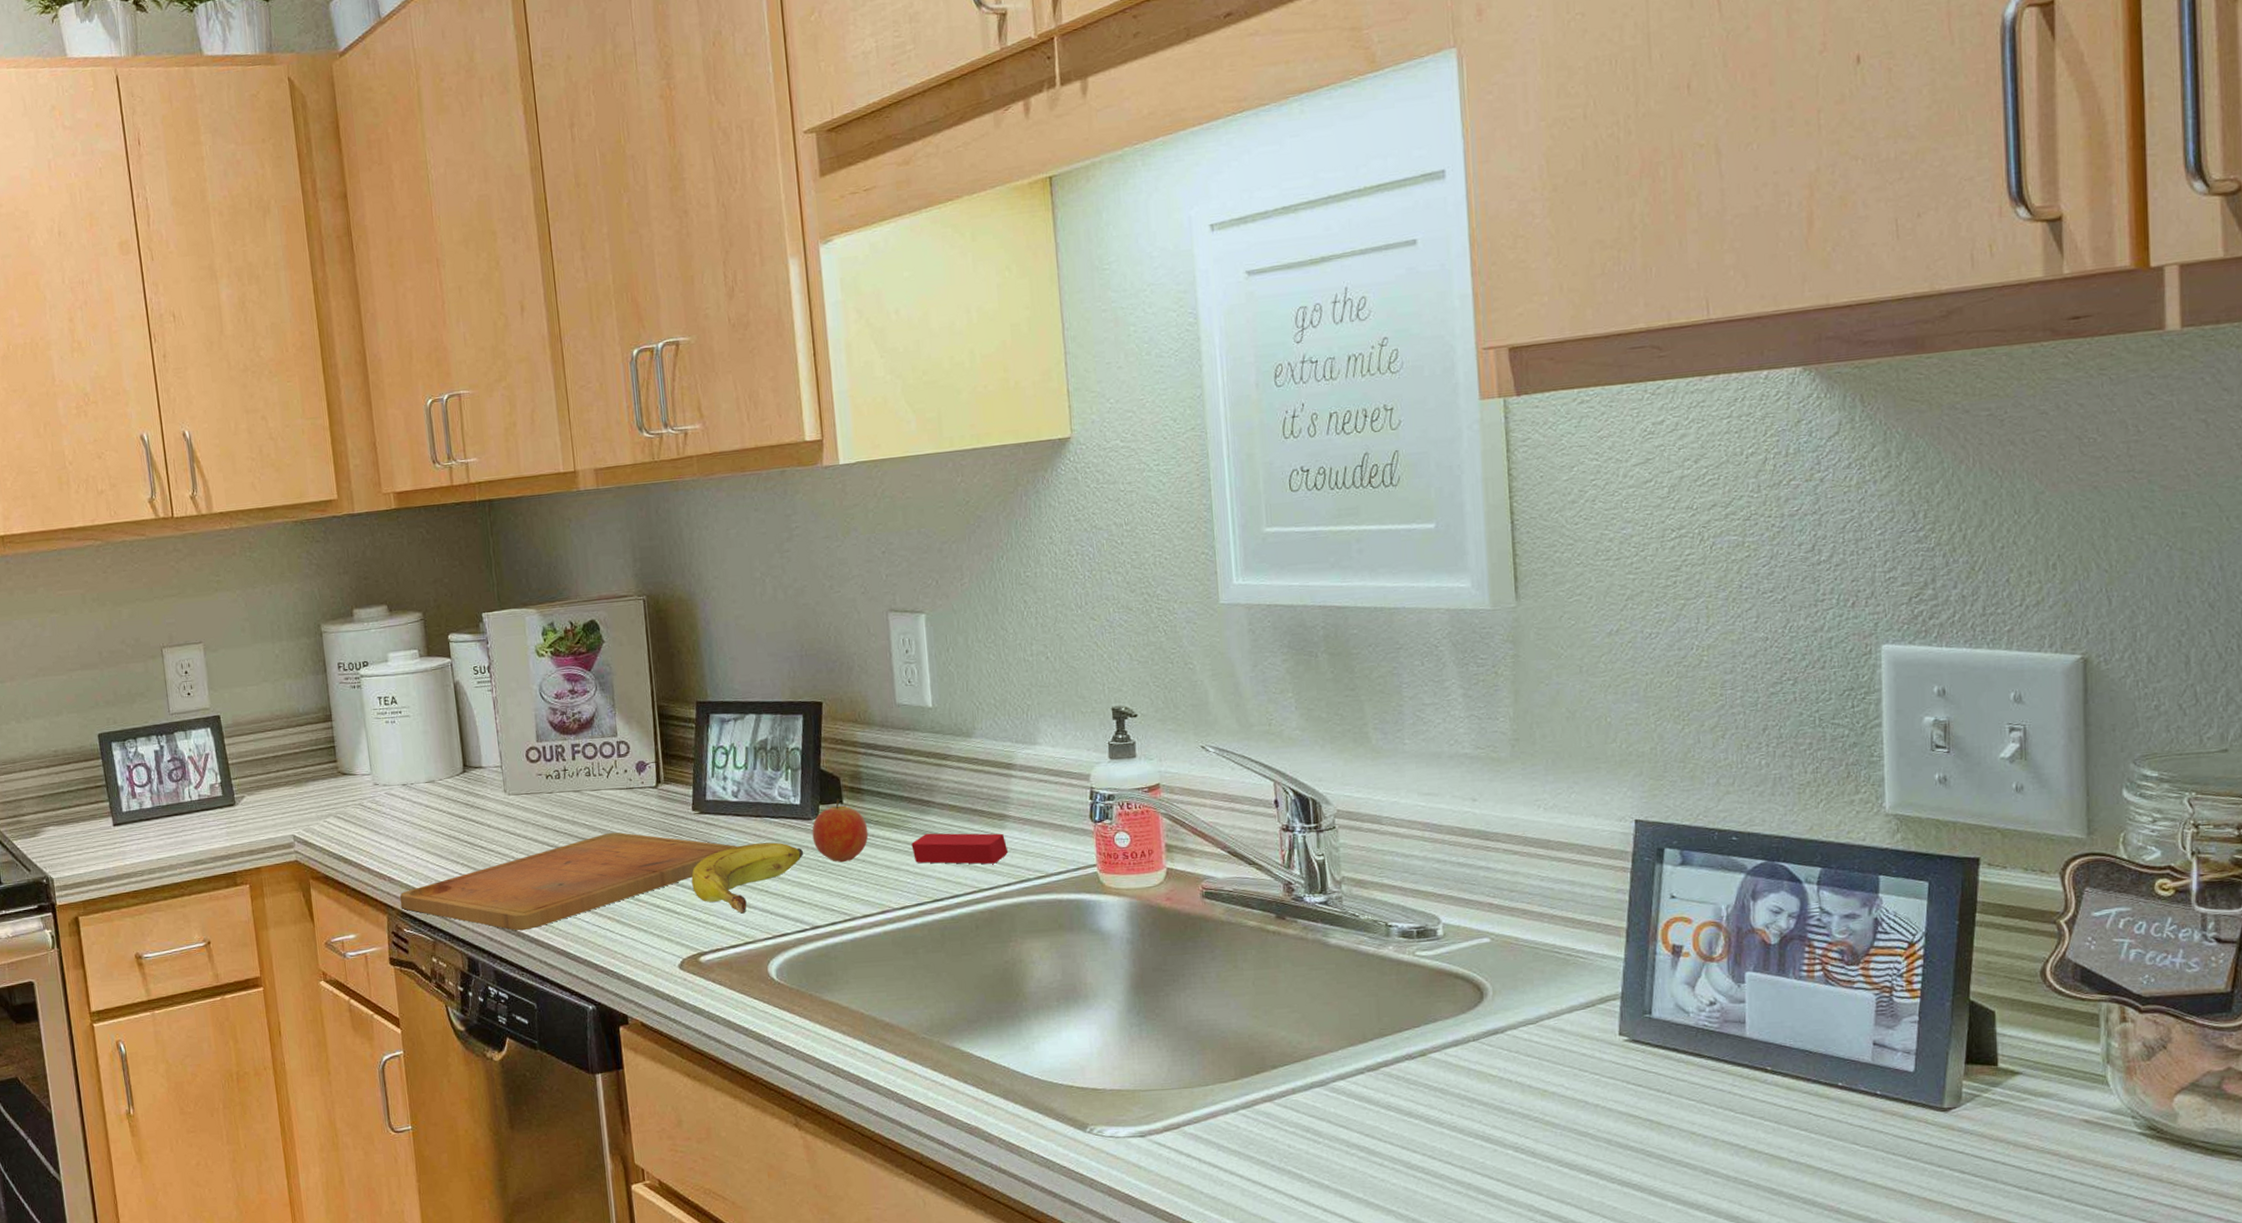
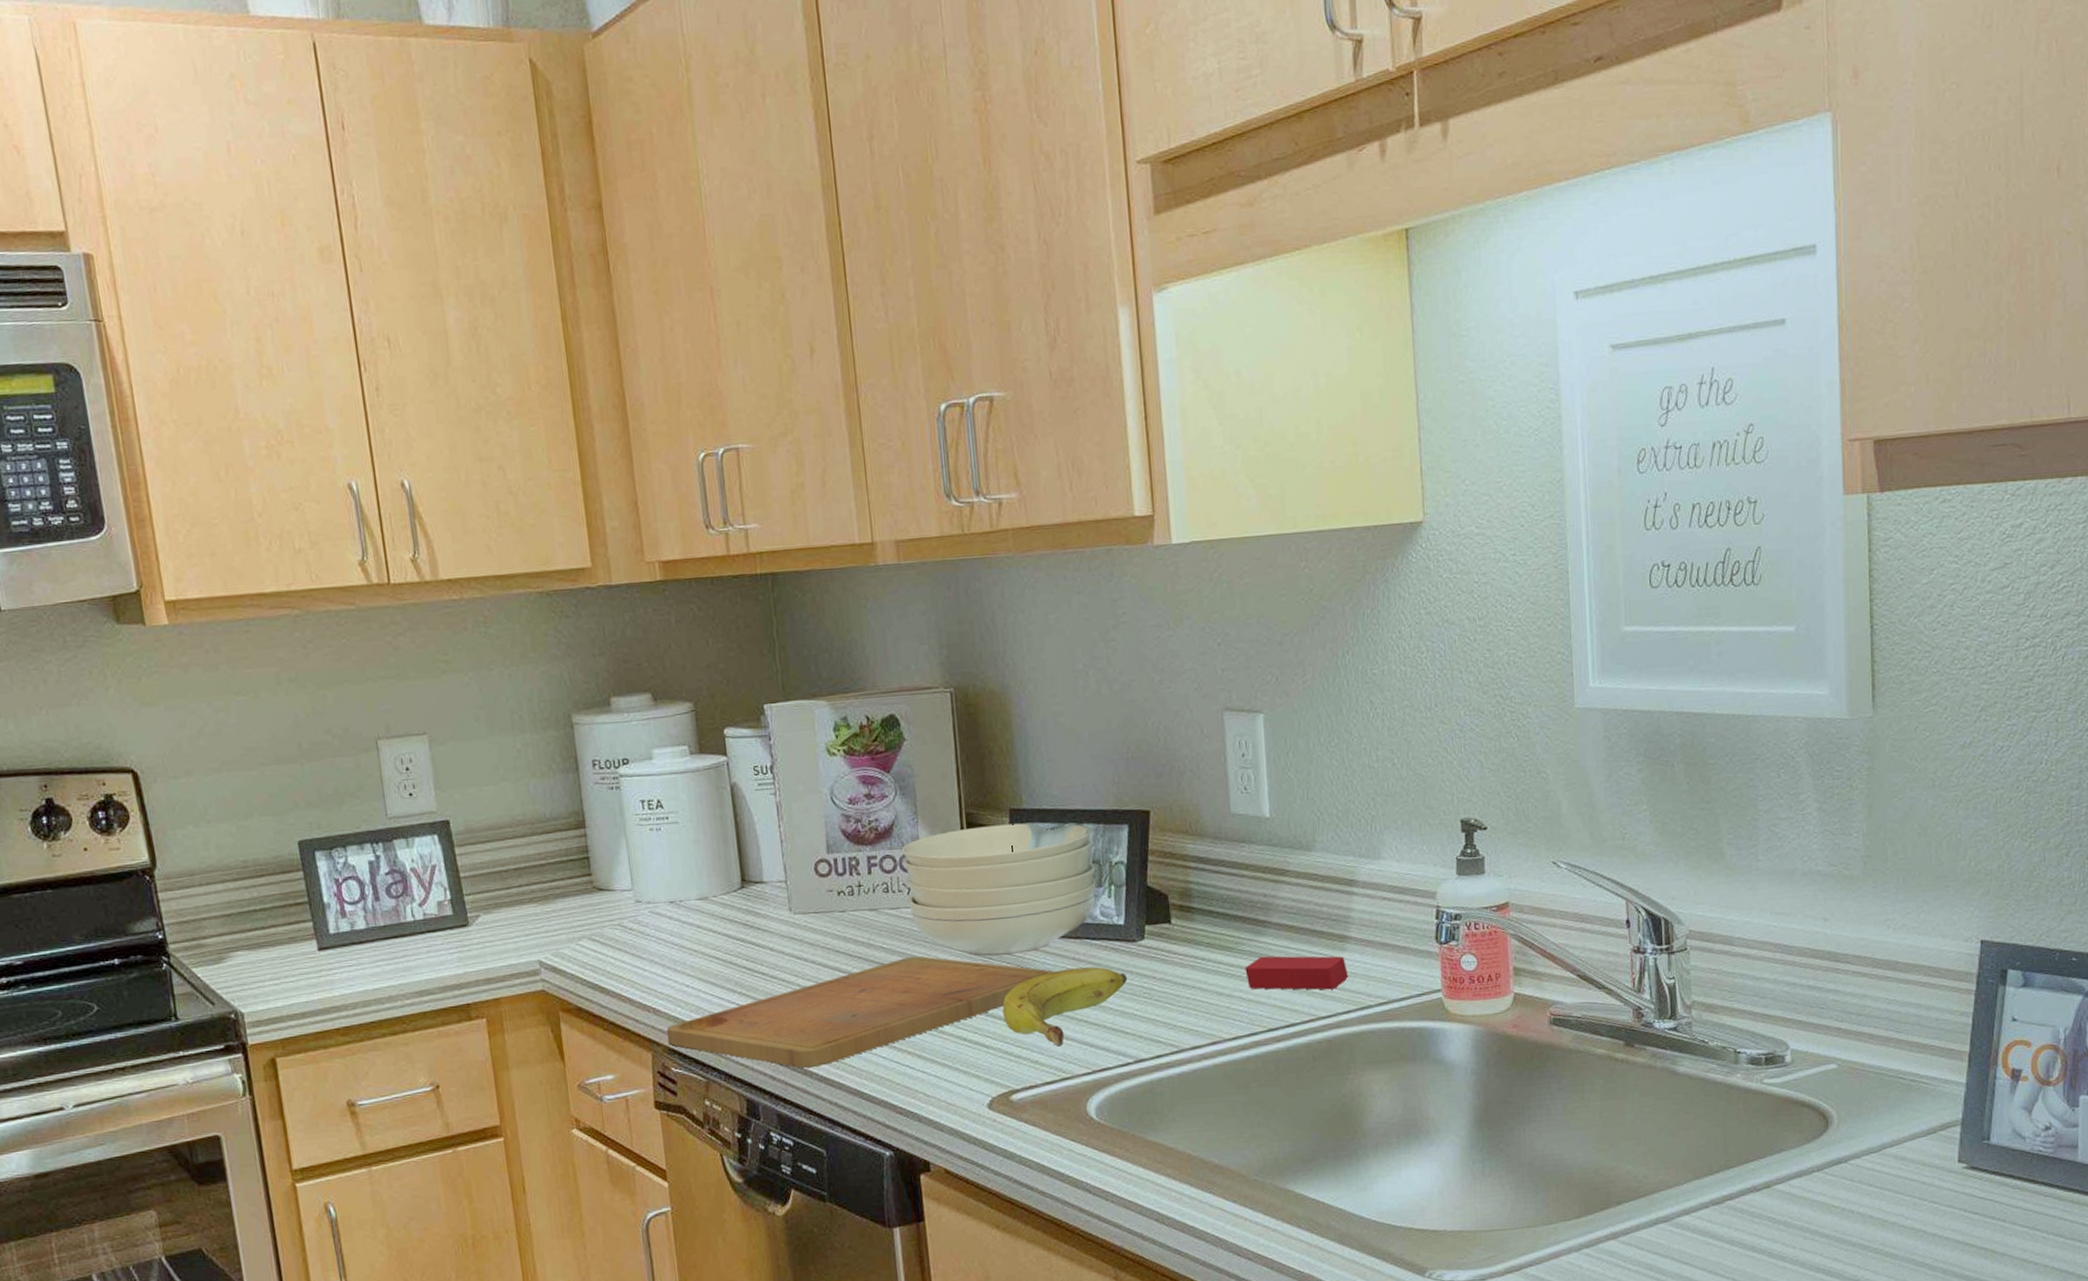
bowl: none [601,713,776,833] -> present [901,822,1097,956]
fruit: present [812,798,869,863] -> none [1137,918,1199,989]

